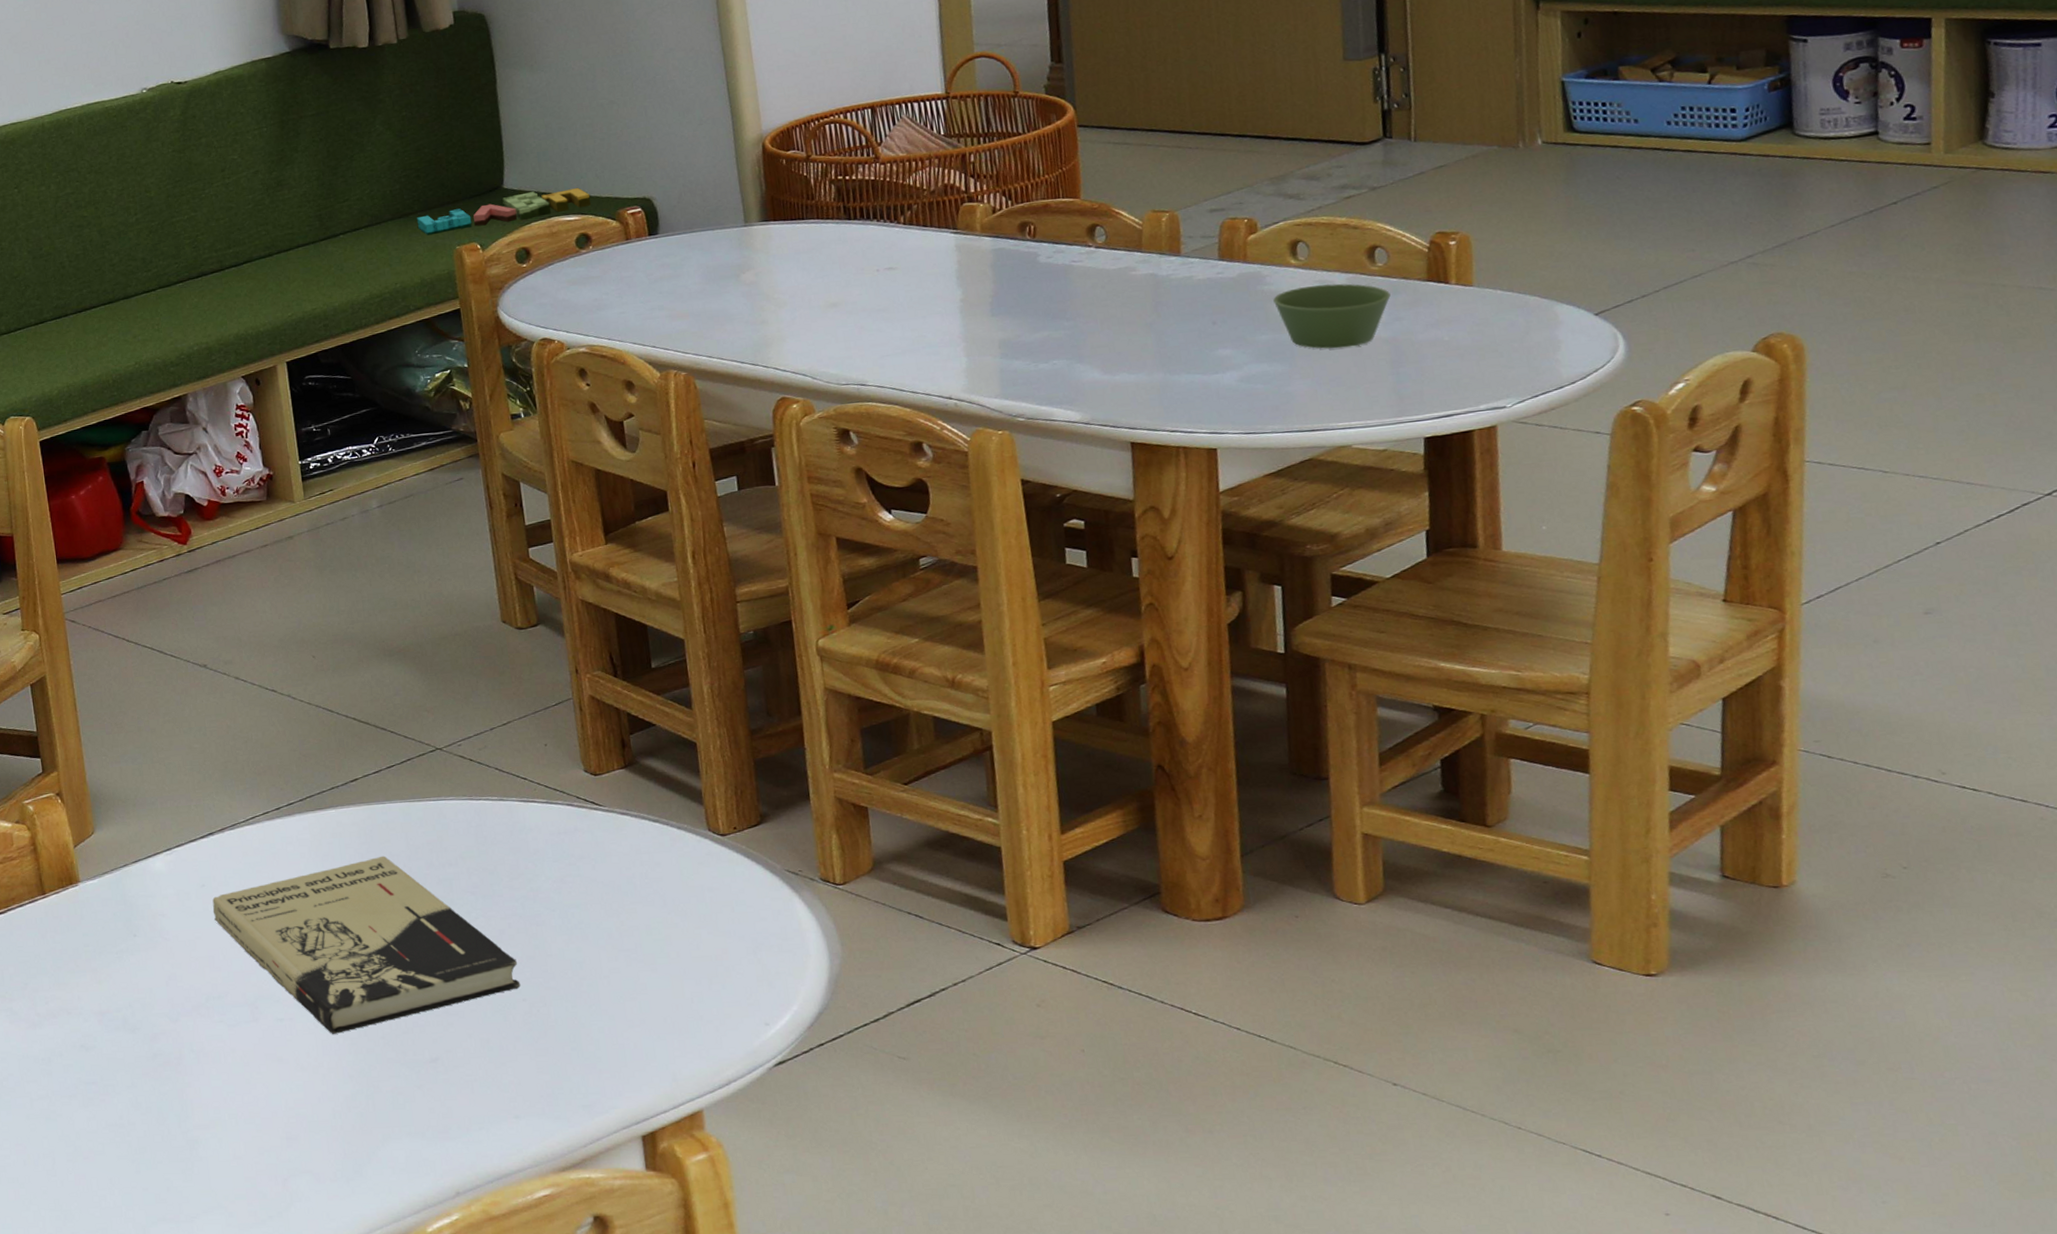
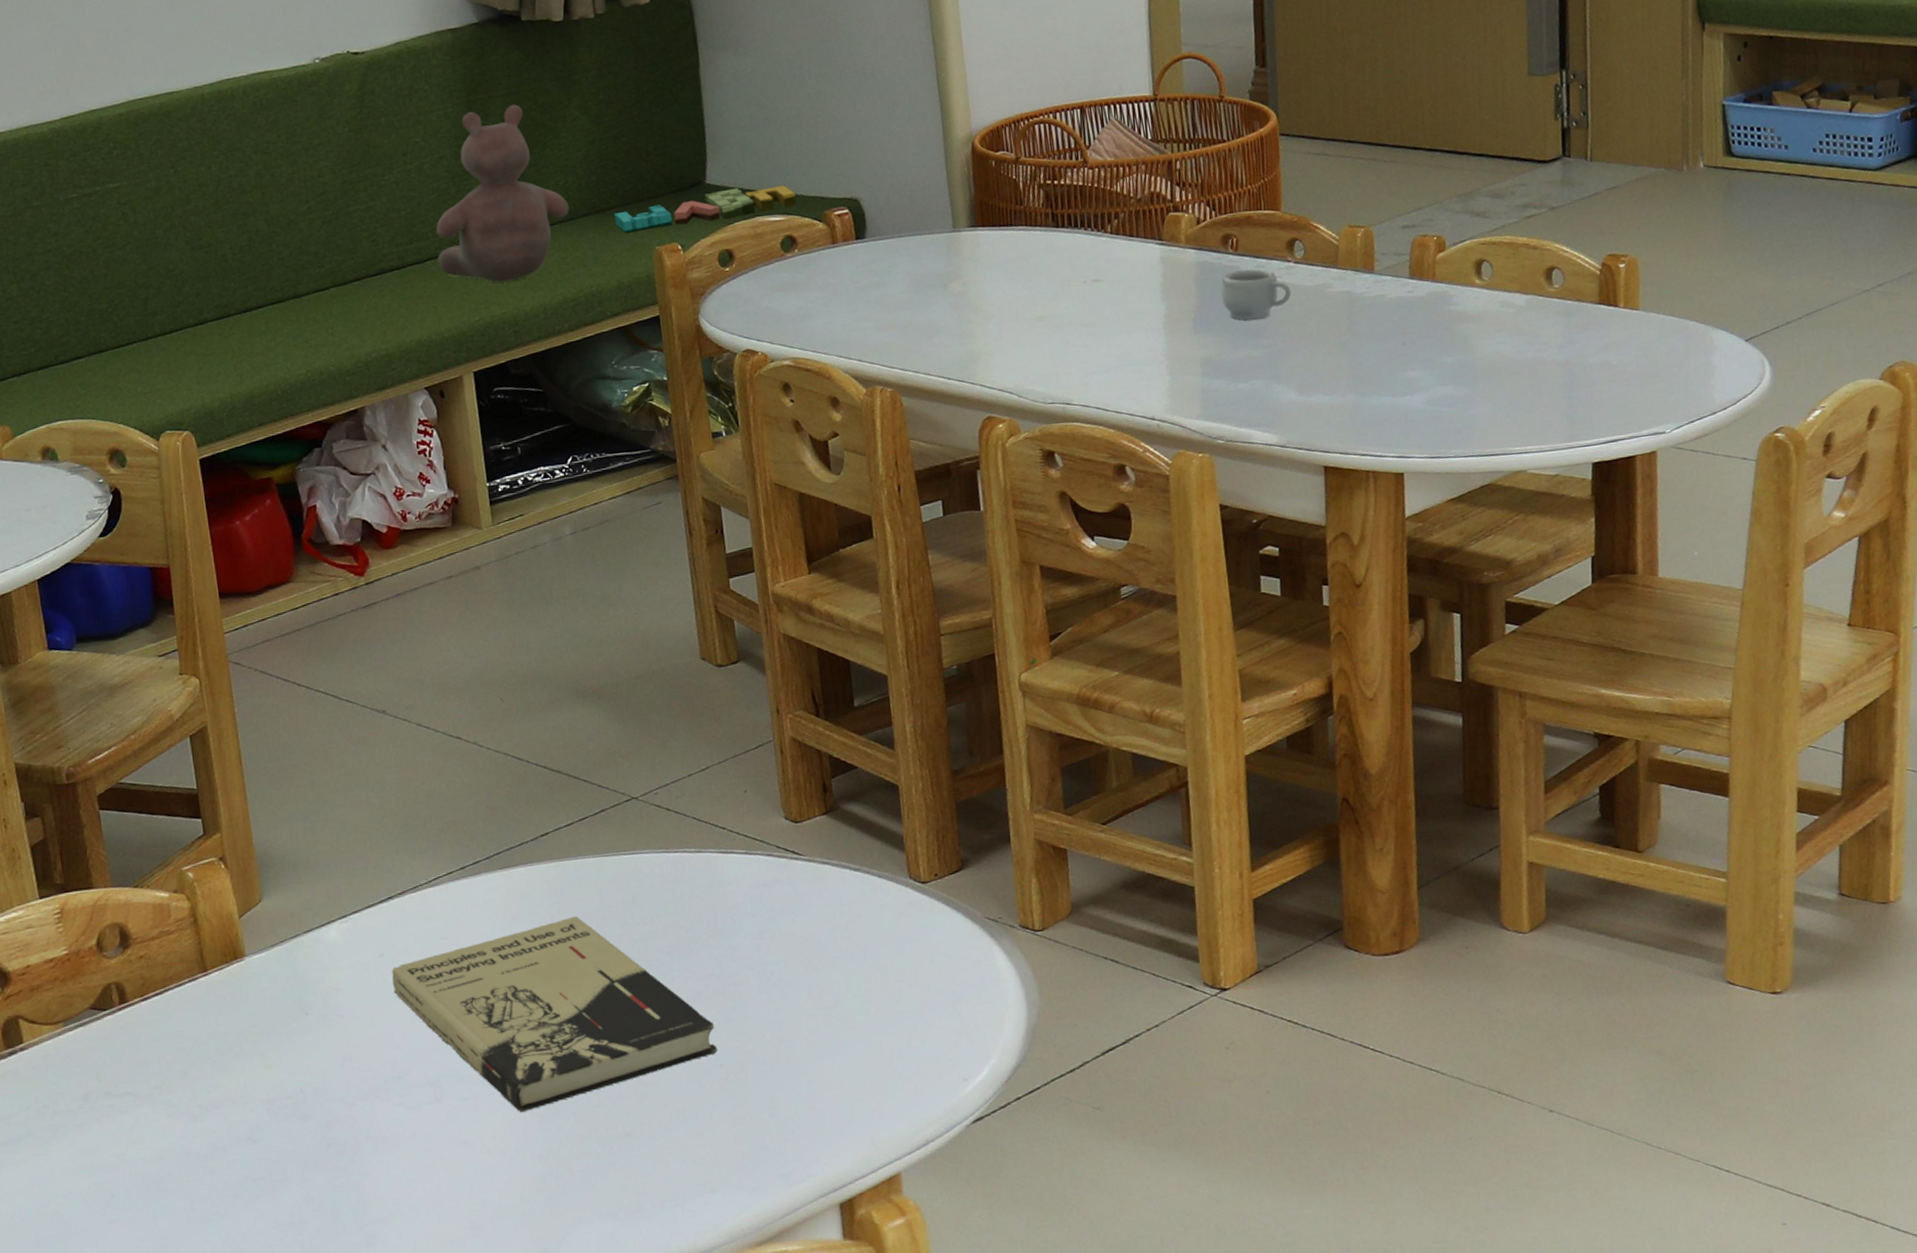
stuffed animal: none [251,123,375,282] -> present [436,104,569,283]
cup: none [1018,254,1093,303] -> present [1220,269,1292,320]
bowl: present [1273,283,1391,349] -> none [1459,305,1565,372]

